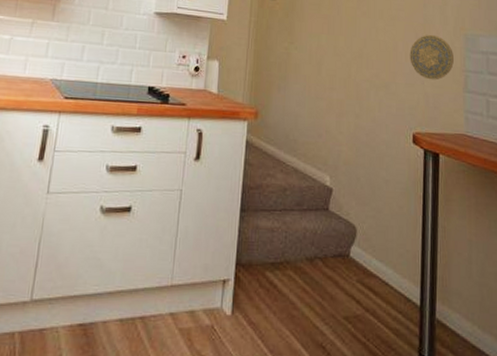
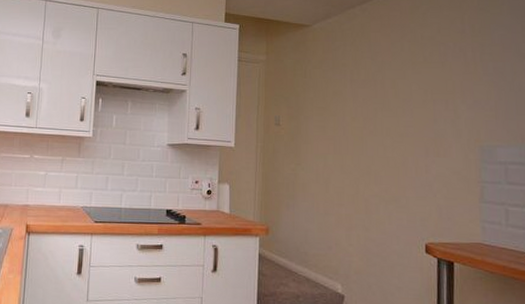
decorative plate: present [410,35,454,80] -> none [420,149,468,193]

